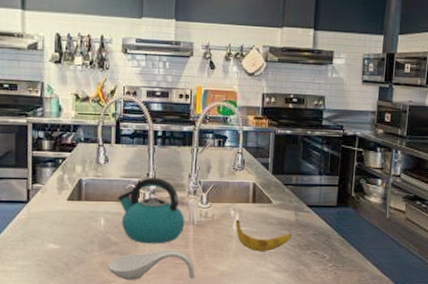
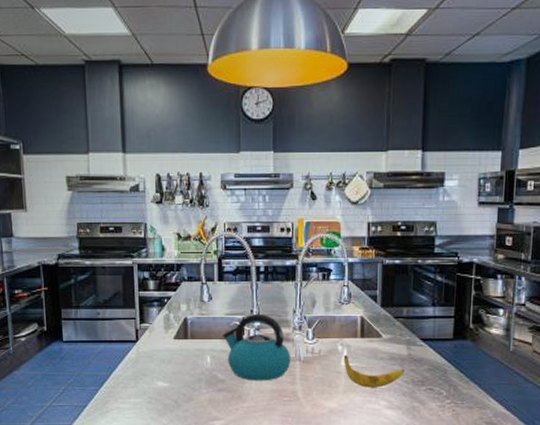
spoon rest: present [107,249,195,280] -> none [215,386,303,417]

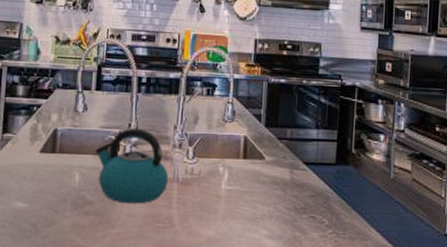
banana: present [343,354,404,388] -> none [224,177,287,215]

